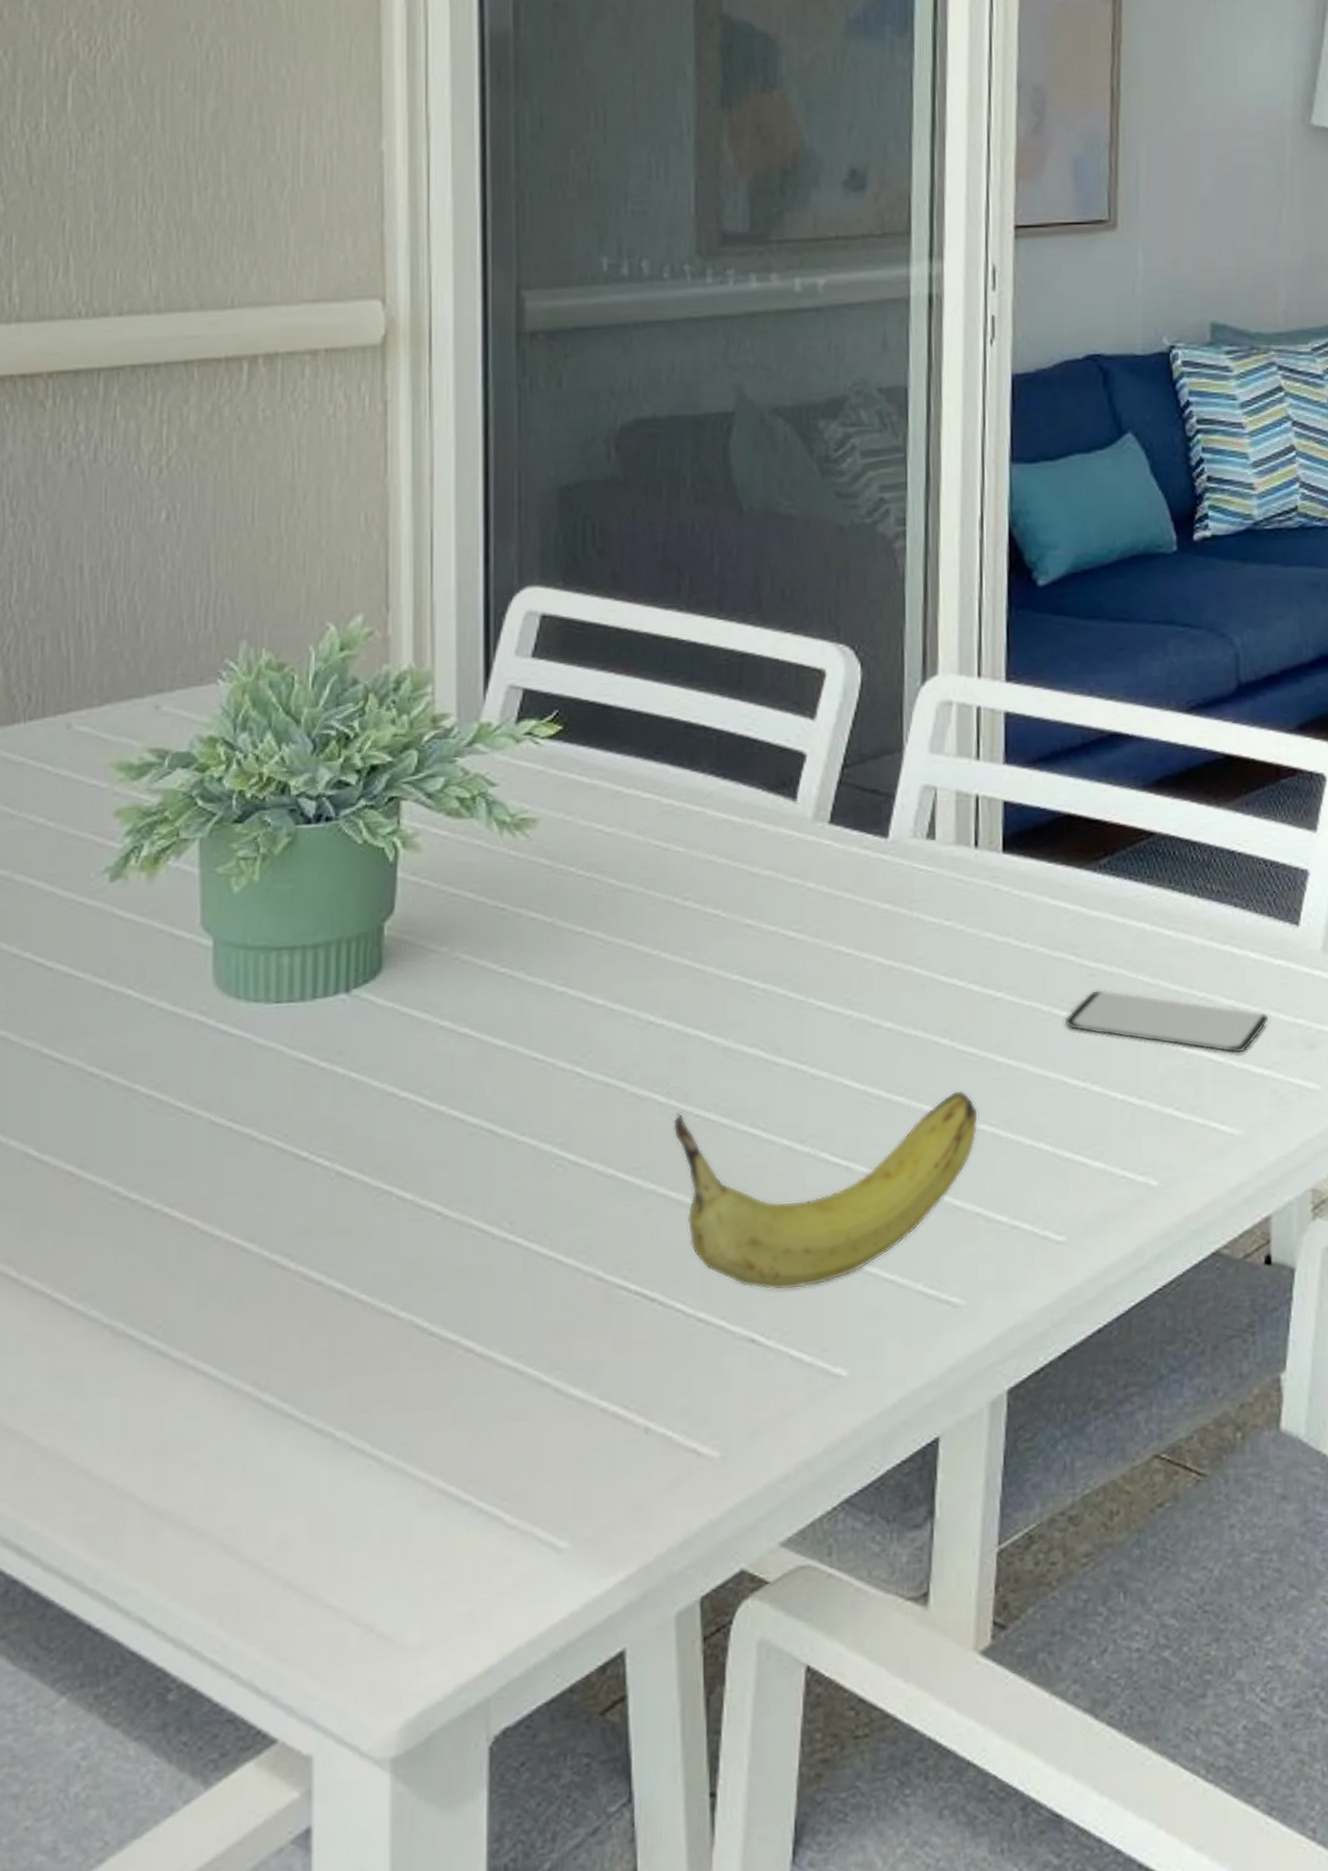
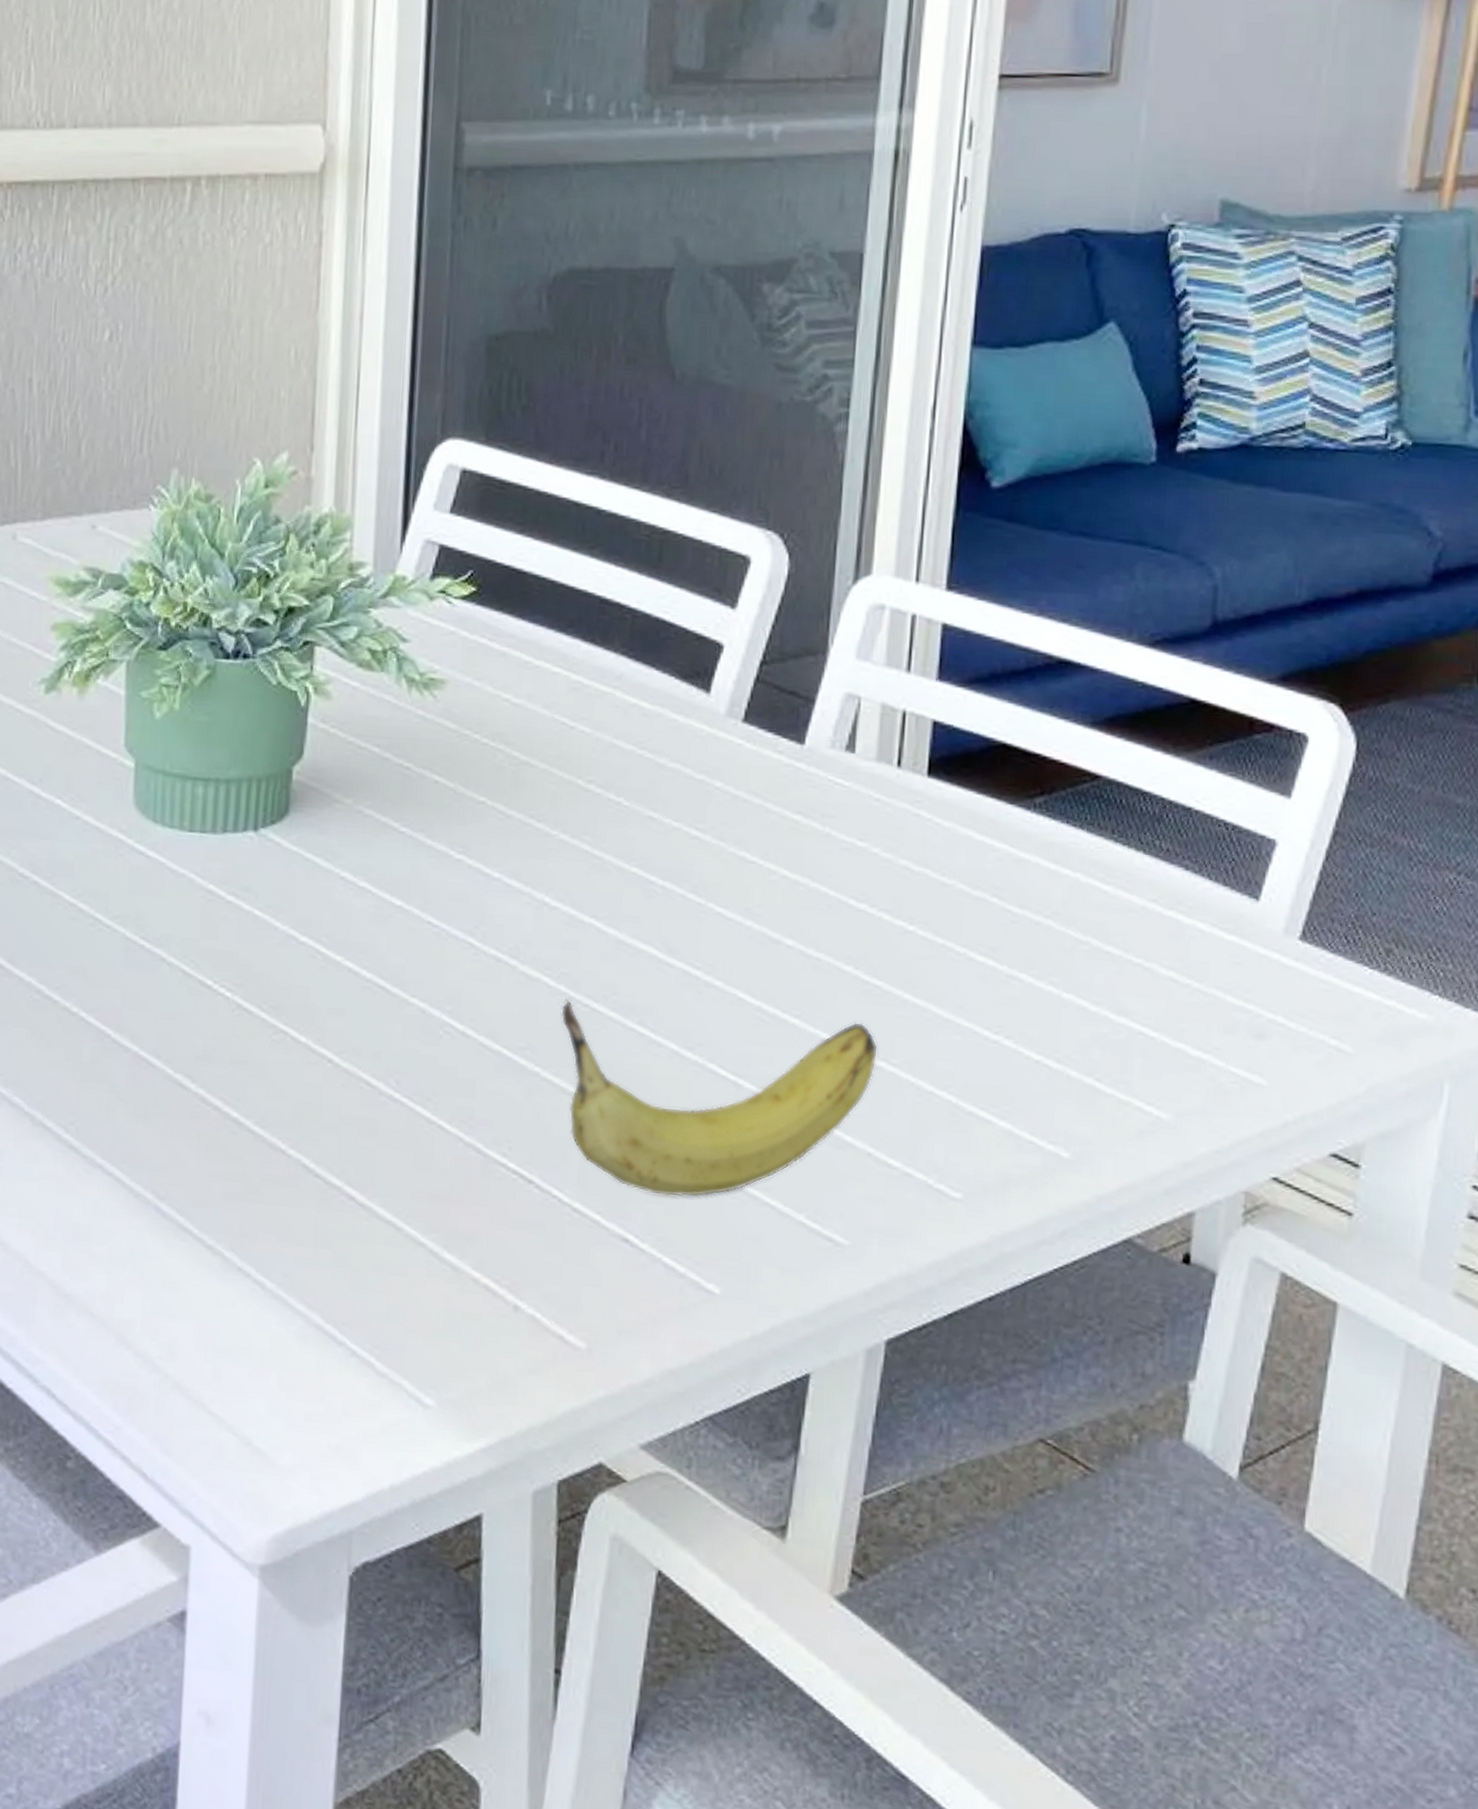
smartphone: present [1064,989,1269,1053] -> none [981,938,1214,1031]

